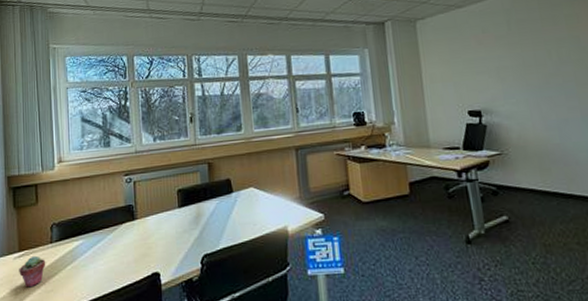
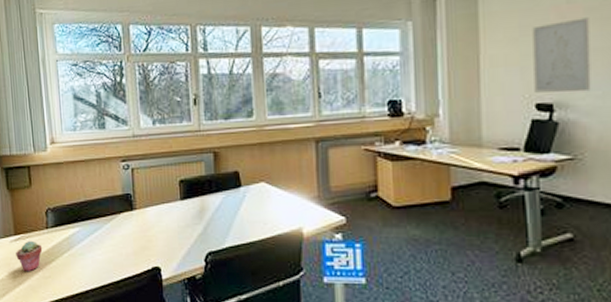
wall art: none [459,43,508,102] -> present [532,17,591,93]

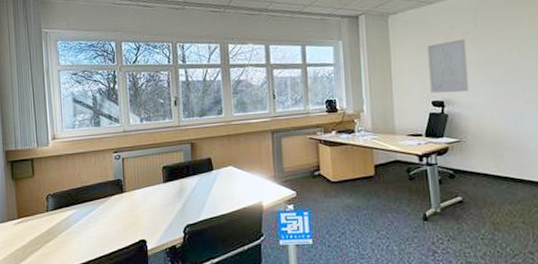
potted succulent: present [16,240,43,272] -> none [18,222,43,251]

